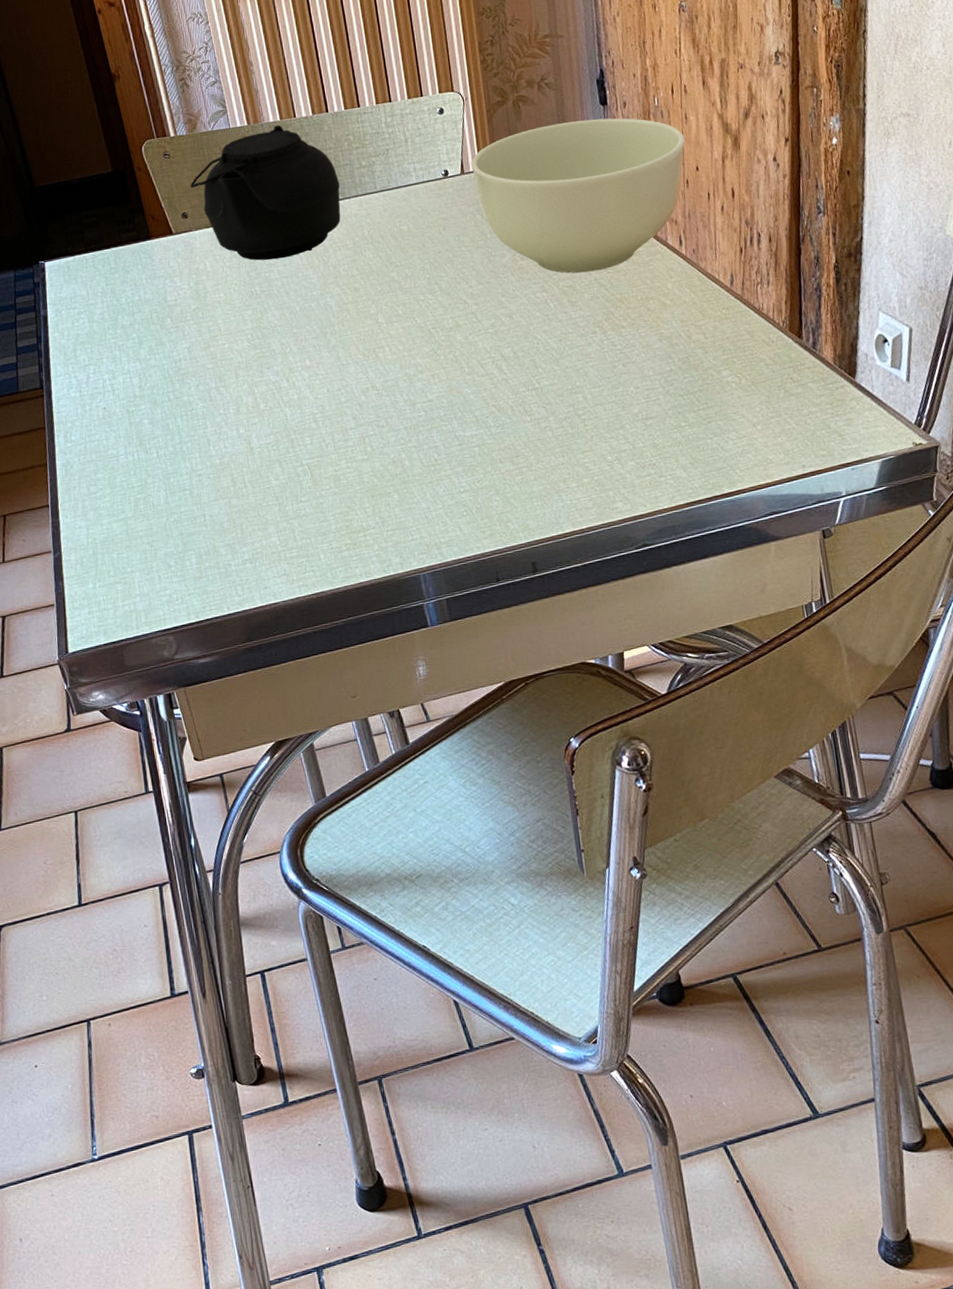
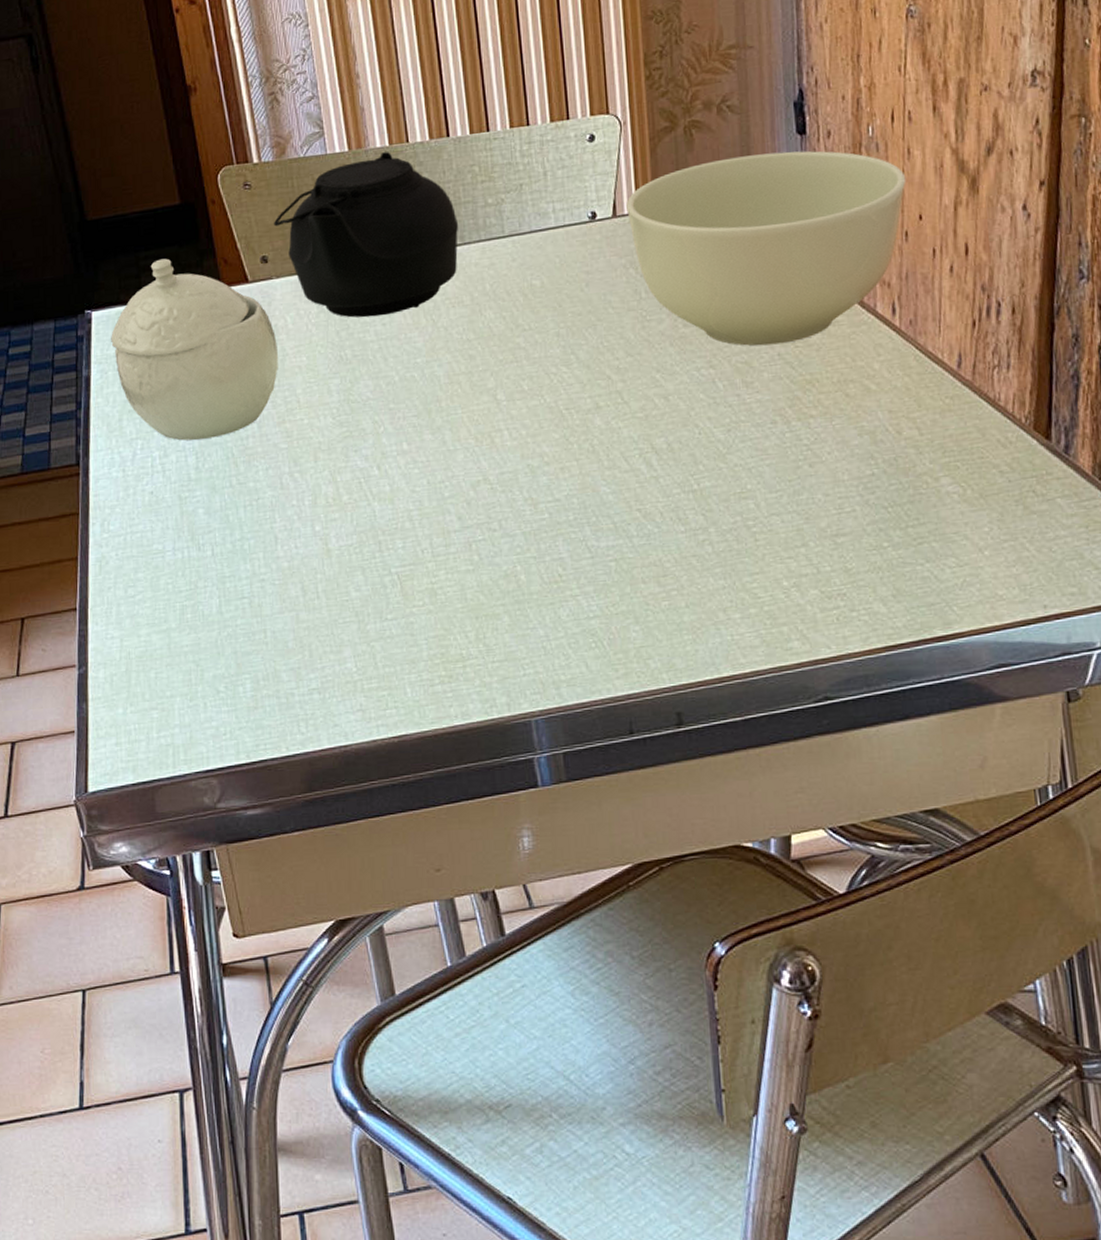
sugar bowl: none [62,216,202,365] -> present [111,258,278,441]

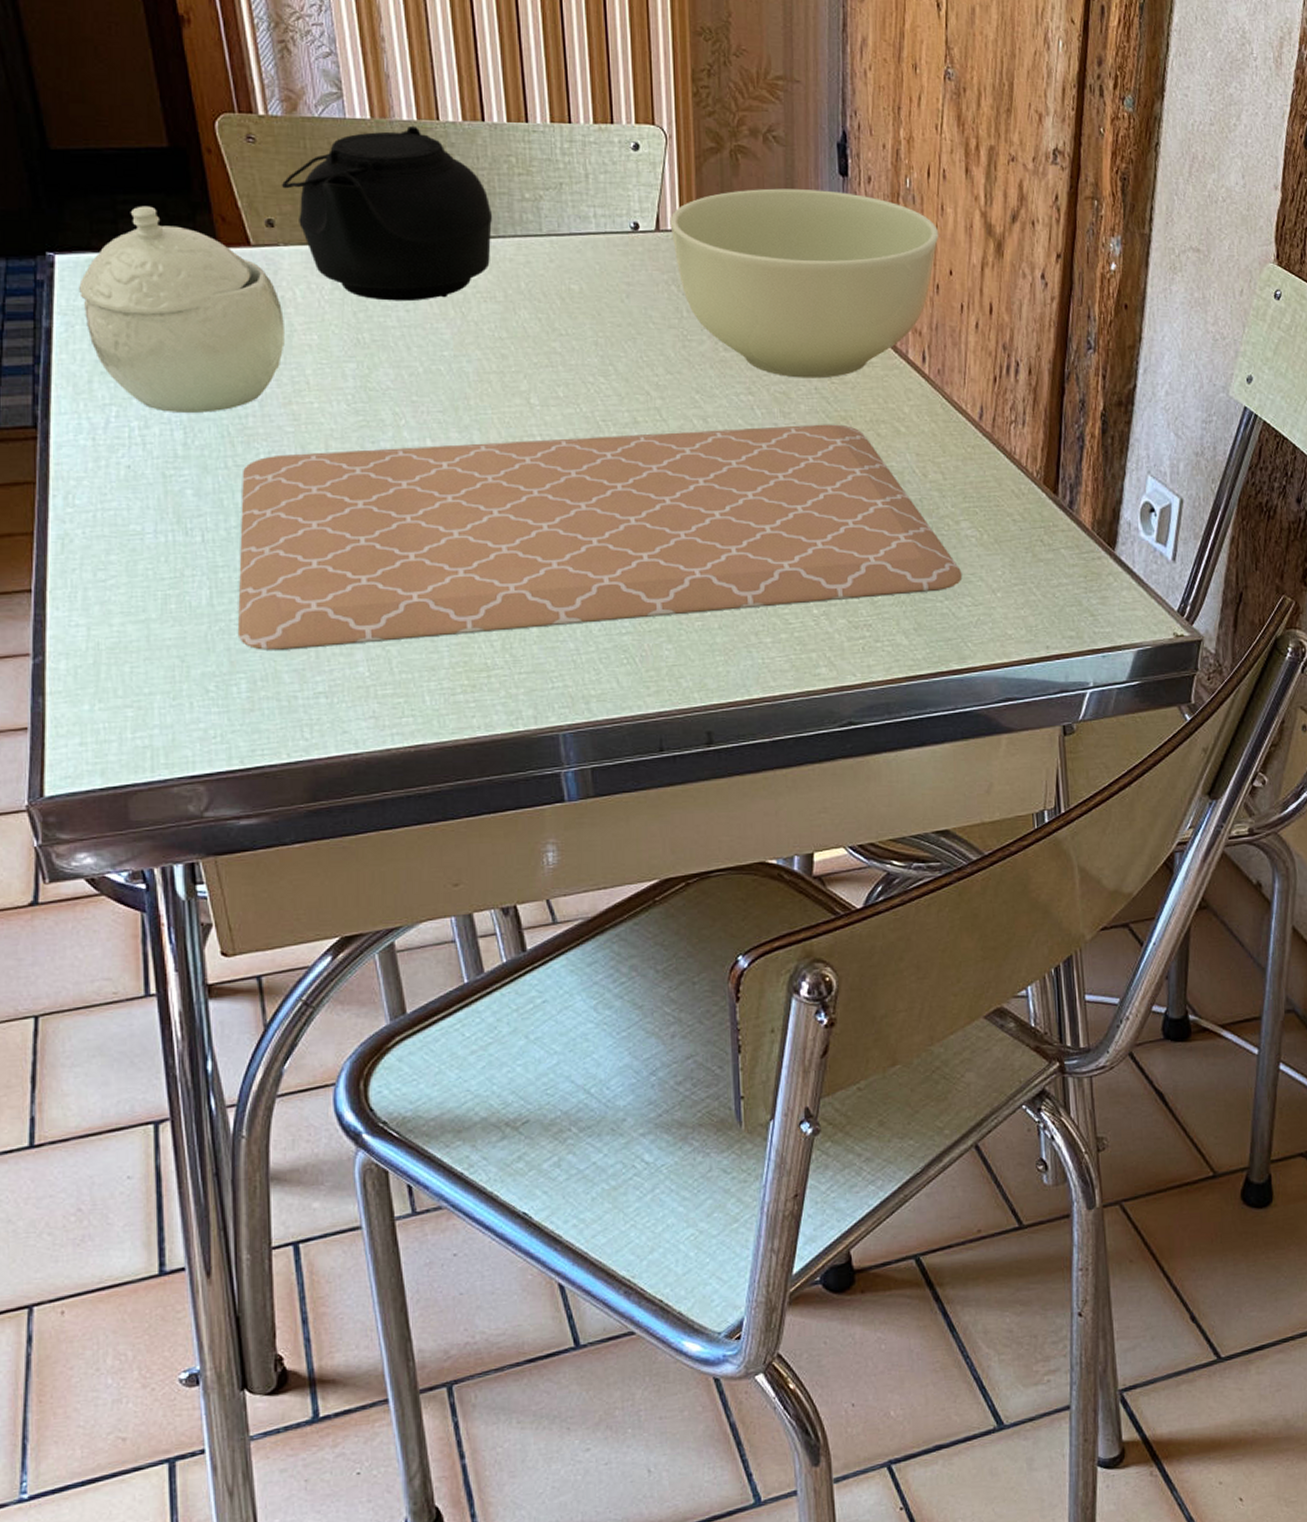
placemat: none [242,388,945,652] -> present [237,424,963,650]

